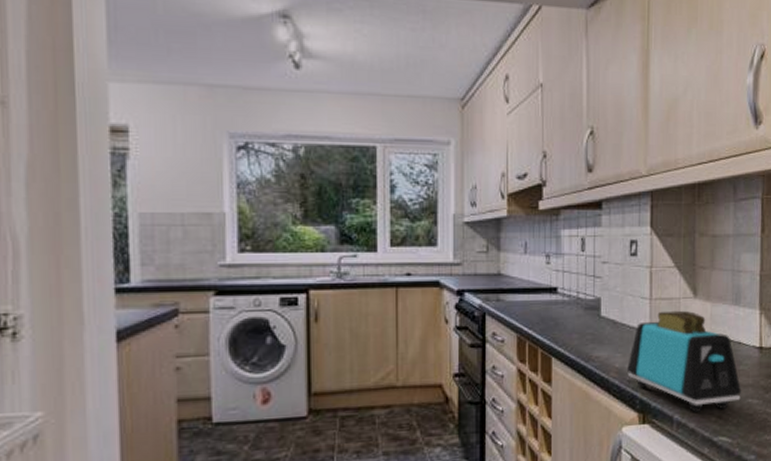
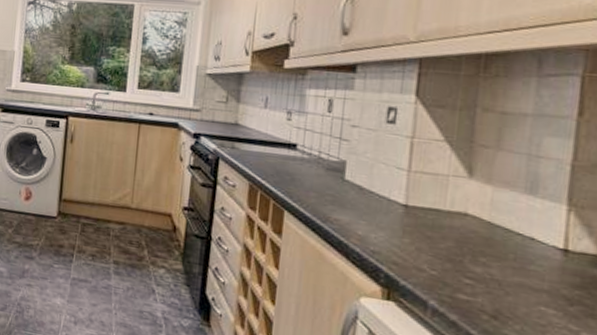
toaster: present [627,310,741,412] -> none [372,185,530,310]

